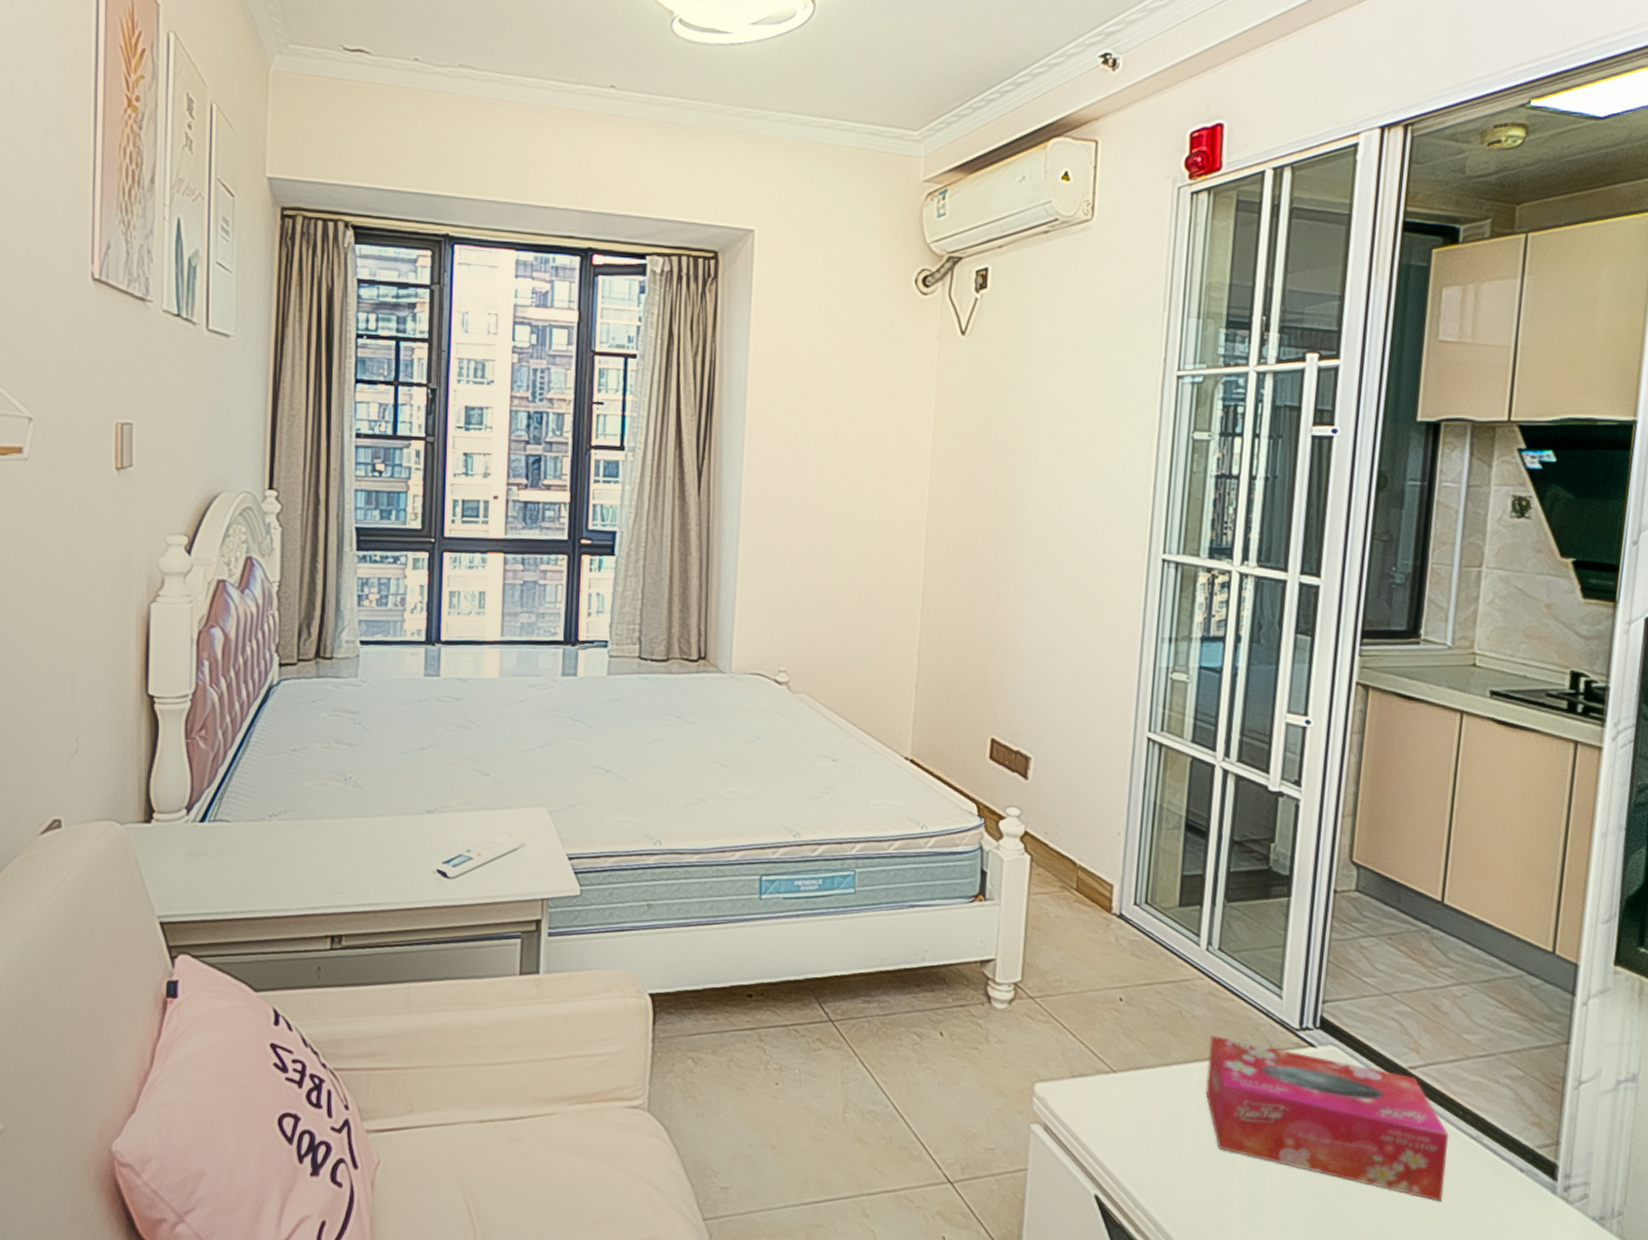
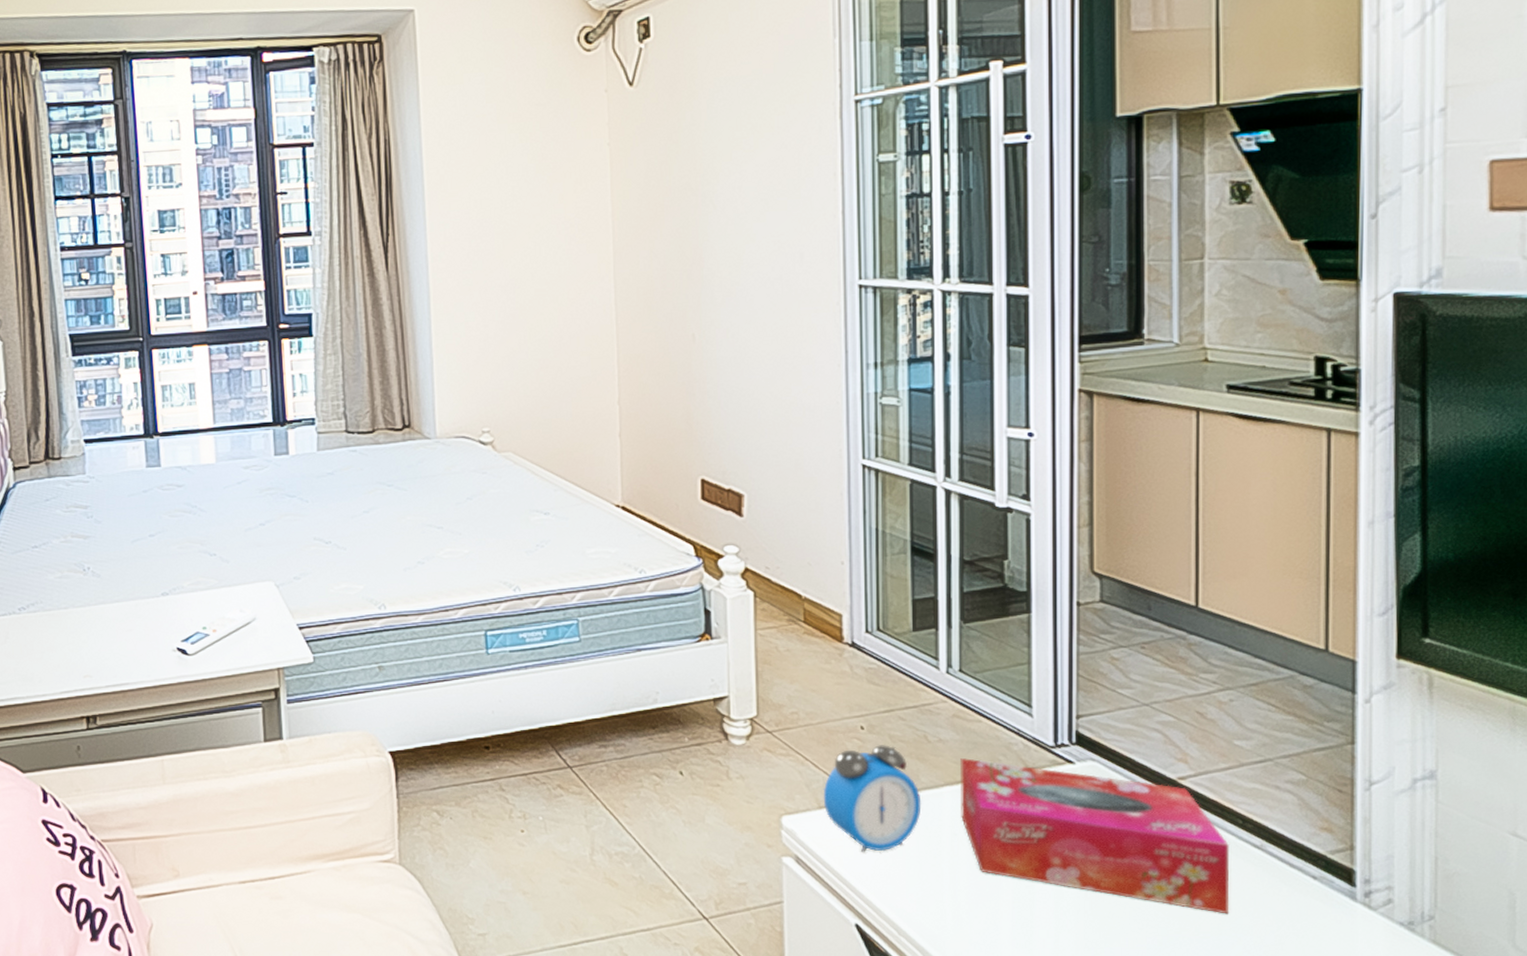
alarm clock: none [1076,1017,1170,1125] -> present [823,745,922,853]

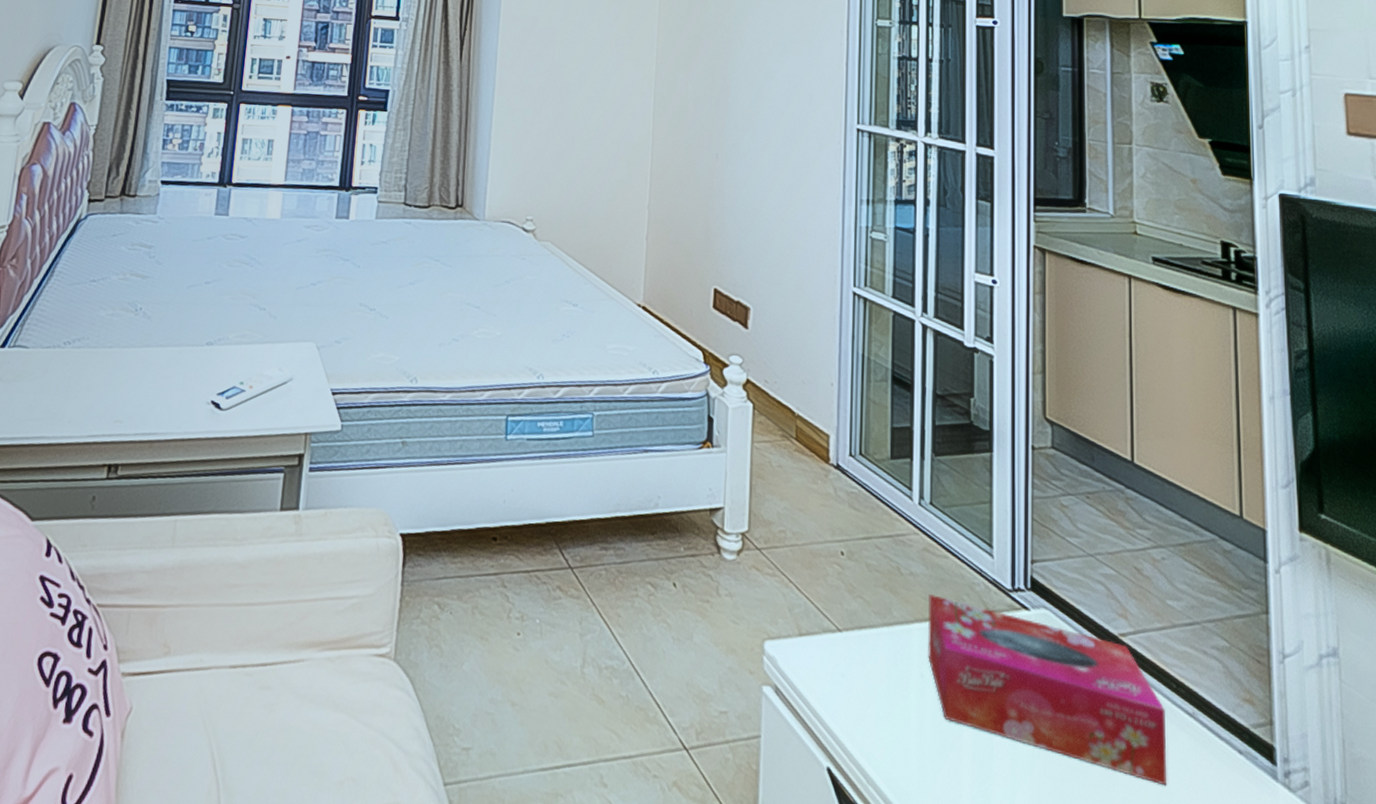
alarm clock: present [823,745,922,853] -> none [803,573,893,689]

